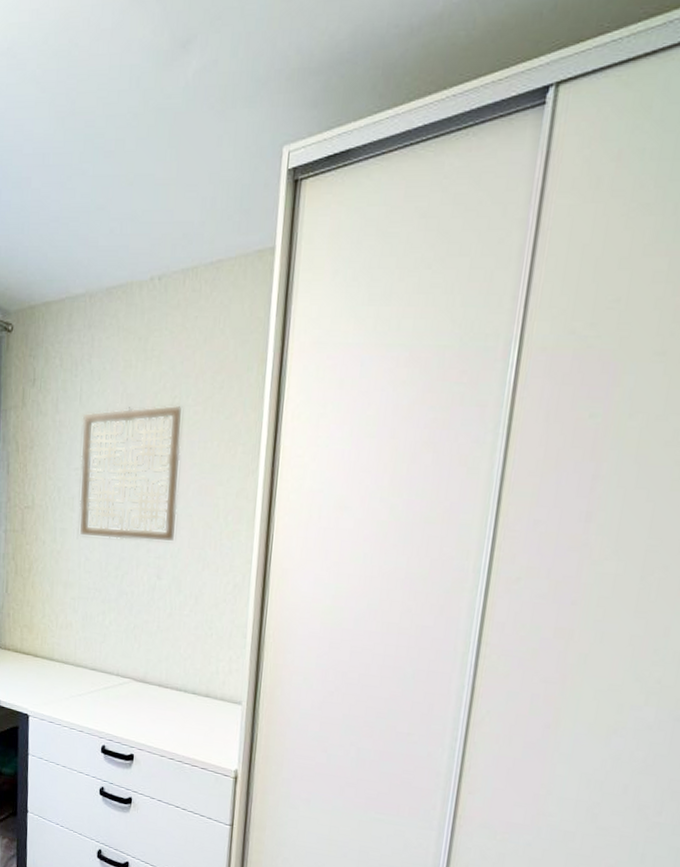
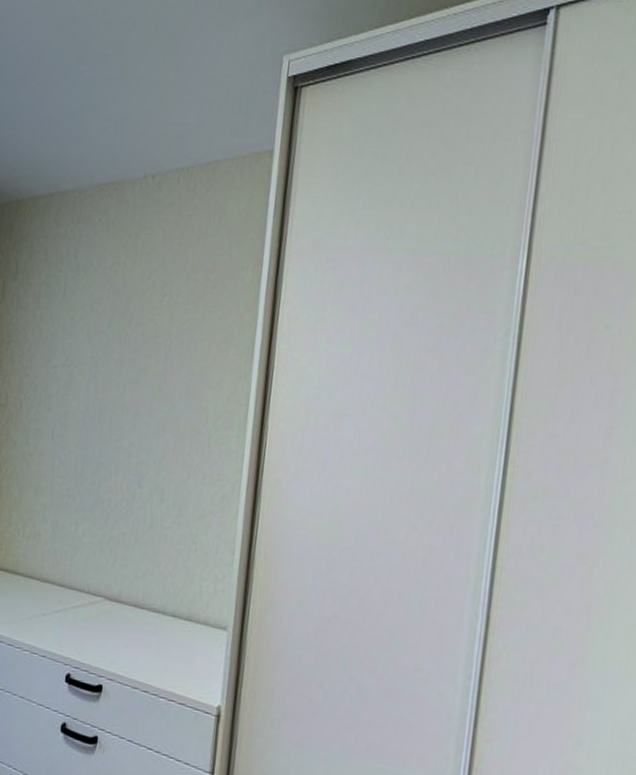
wall art: present [78,404,184,543] -> none [53,303,173,448]

